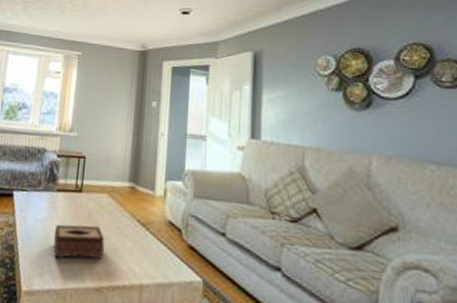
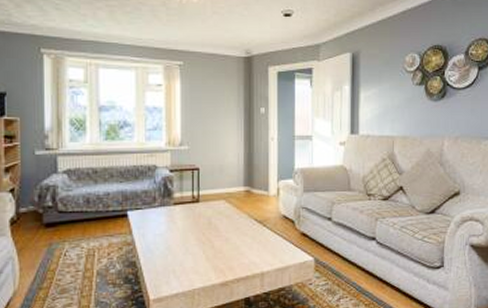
tissue box: present [53,224,105,260] -> none [177,230,226,265]

